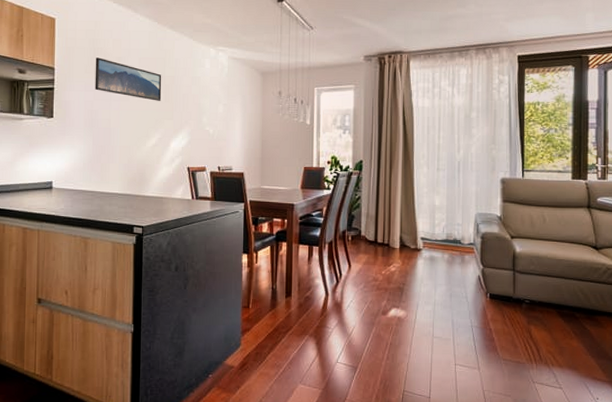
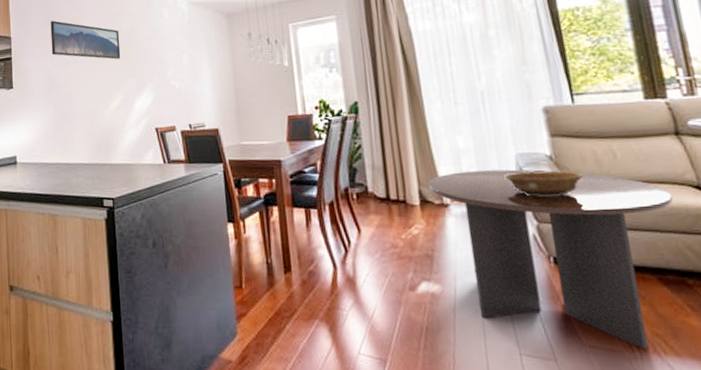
coffee table: none [408,224,578,362] -> present [428,169,674,349]
decorative bowl: none [464,227,520,248] -> present [502,170,583,198]

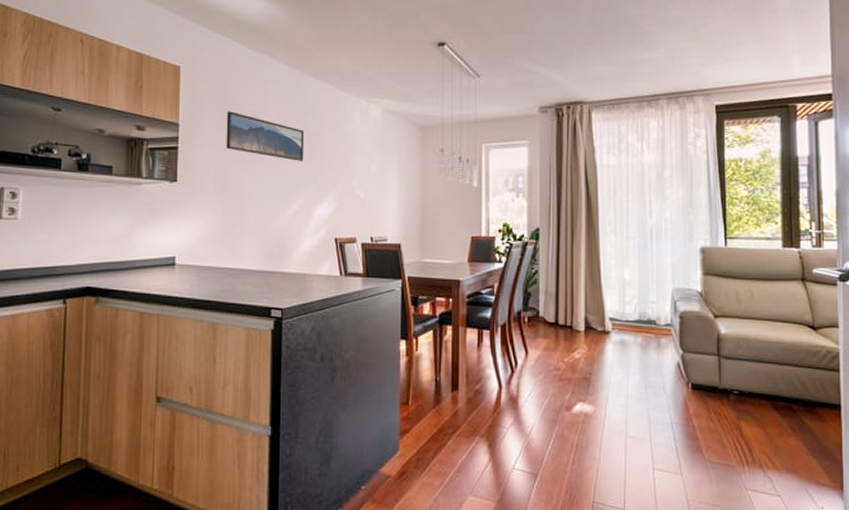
coffee table: present [428,169,674,349] -> none [594,302,793,464]
decorative bowl: present [502,170,583,198] -> none [659,305,725,330]

